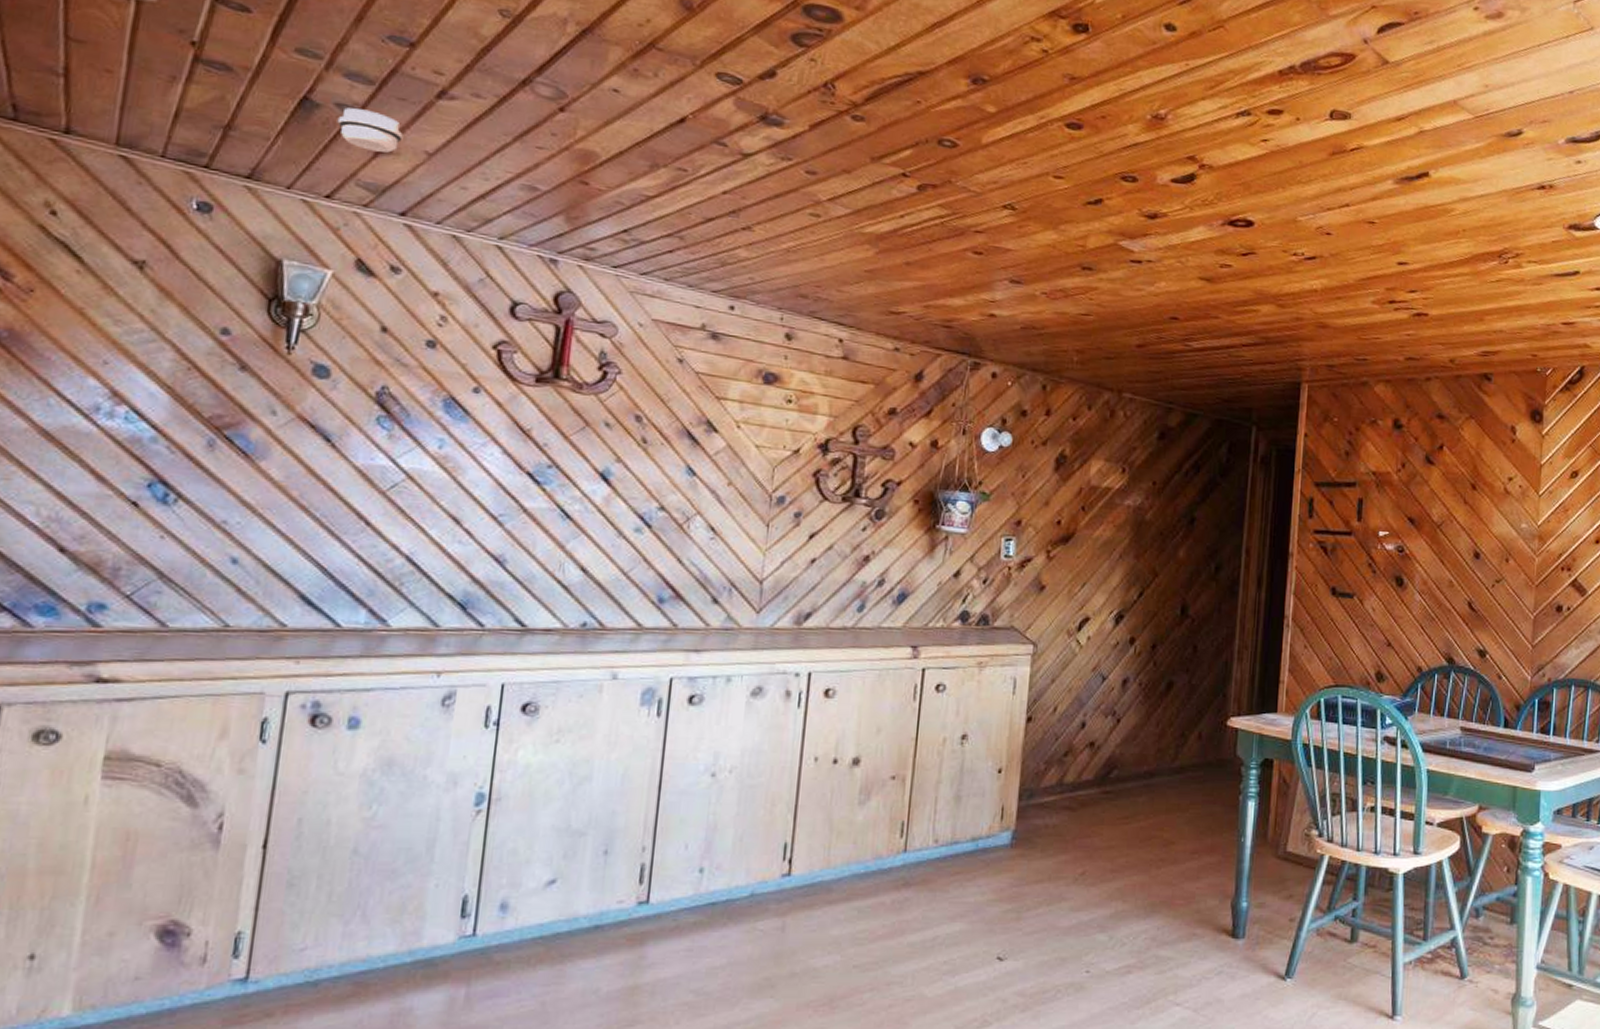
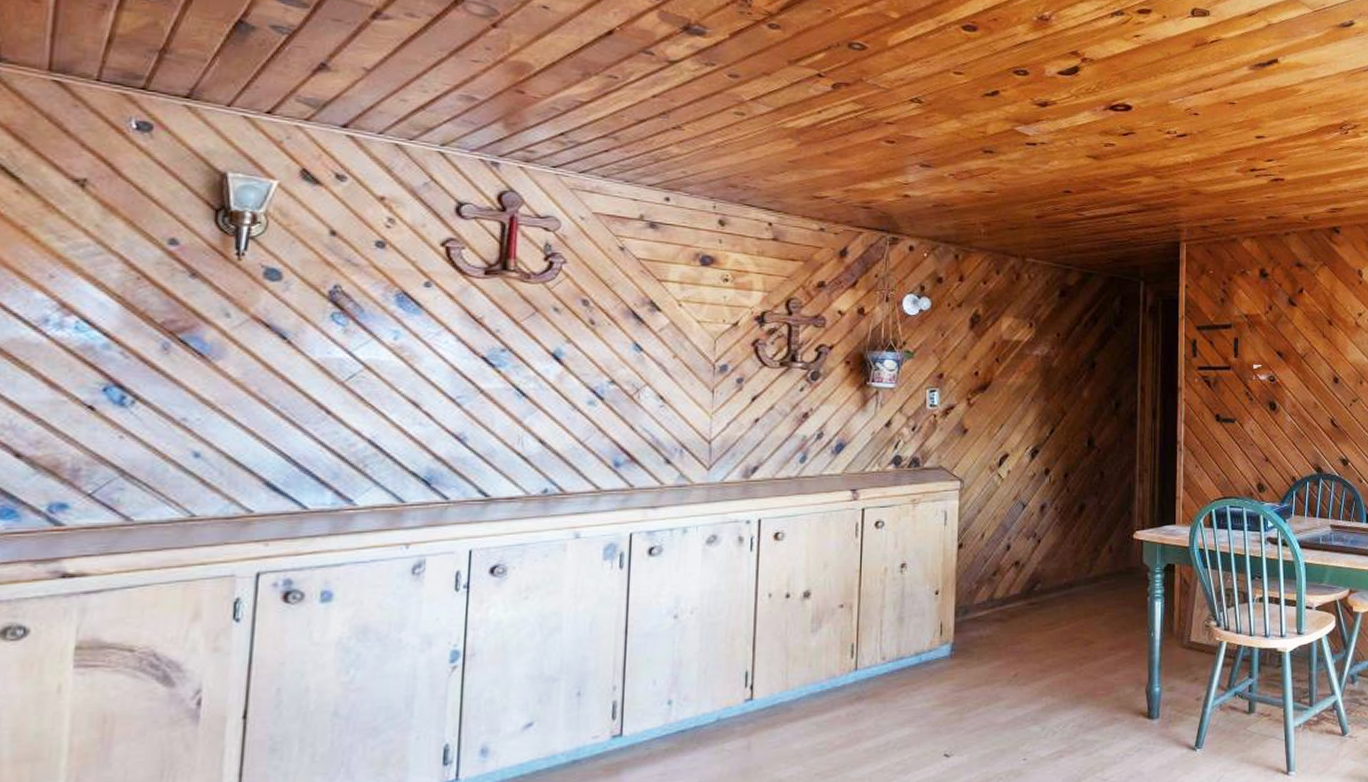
smoke detector: present [337,108,403,153] -> none [274,29,340,70]

